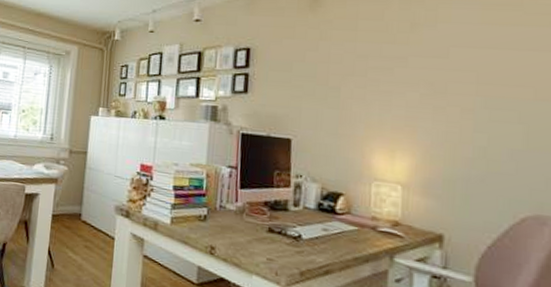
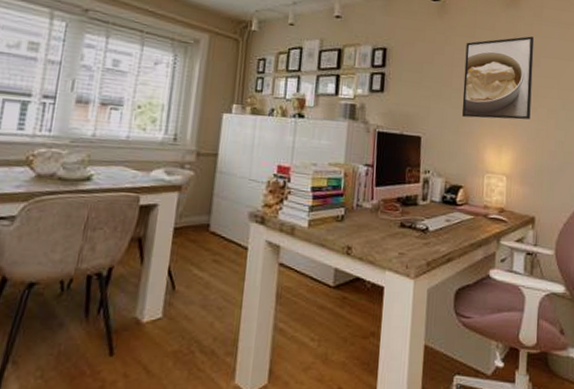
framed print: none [341,23,440,121] -> present [461,36,534,120]

